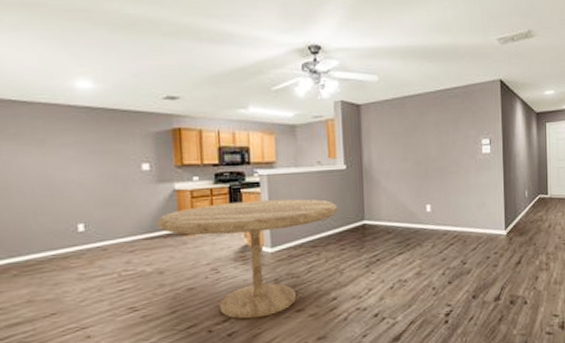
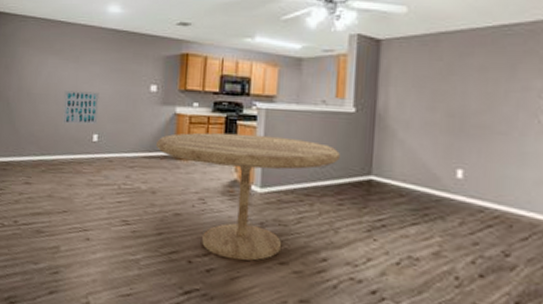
wall art: none [30,178,82,219] -> present [62,90,99,126]

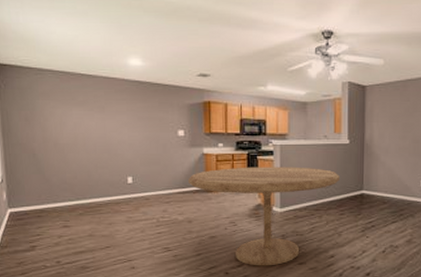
wall art: present [62,90,99,126] -> none [93,139,131,170]

